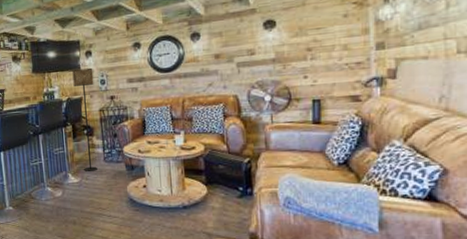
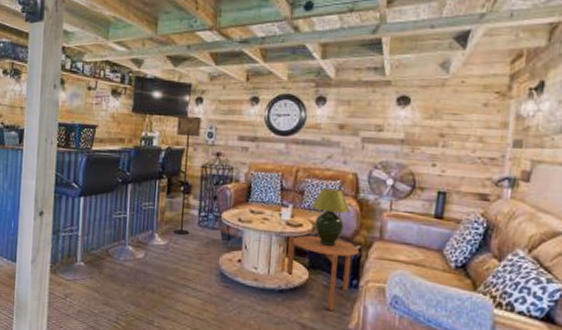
side table: none [185,155,249,218] -> present [286,235,359,310]
table lamp: none [200,111,236,162] -> present [311,188,350,246]

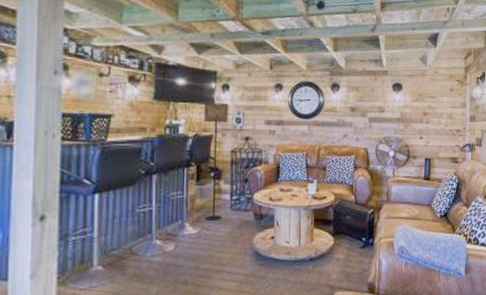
side table: present [286,235,359,310] -> none [315,205,372,269]
table lamp: present [311,188,350,246] -> none [333,163,363,213]

